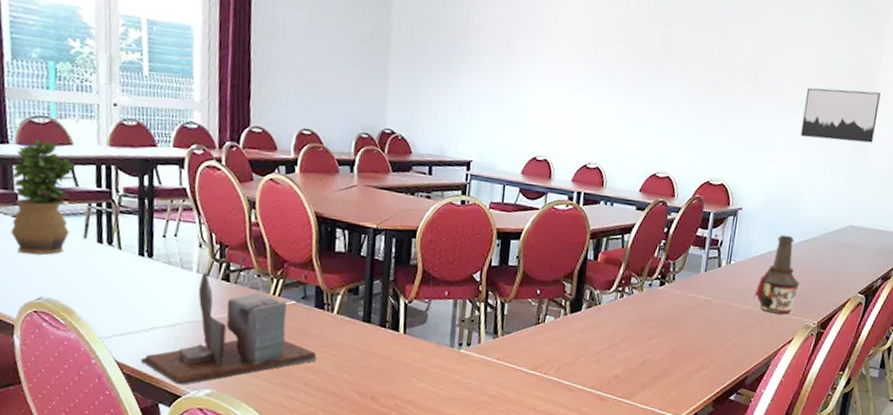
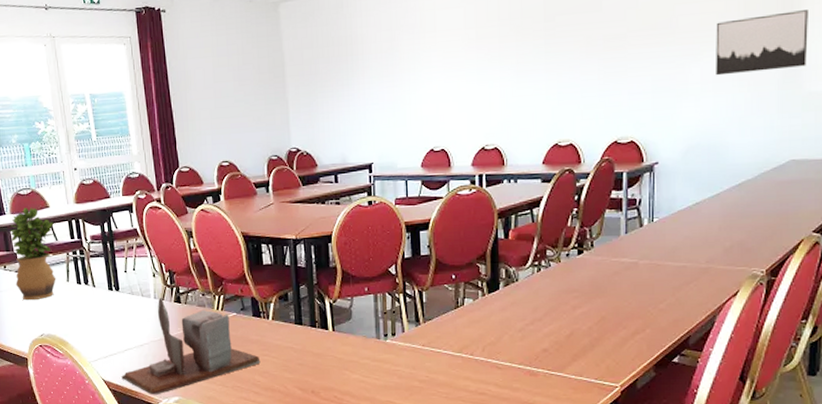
bottle: present [754,234,800,315] -> none [685,182,739,267]

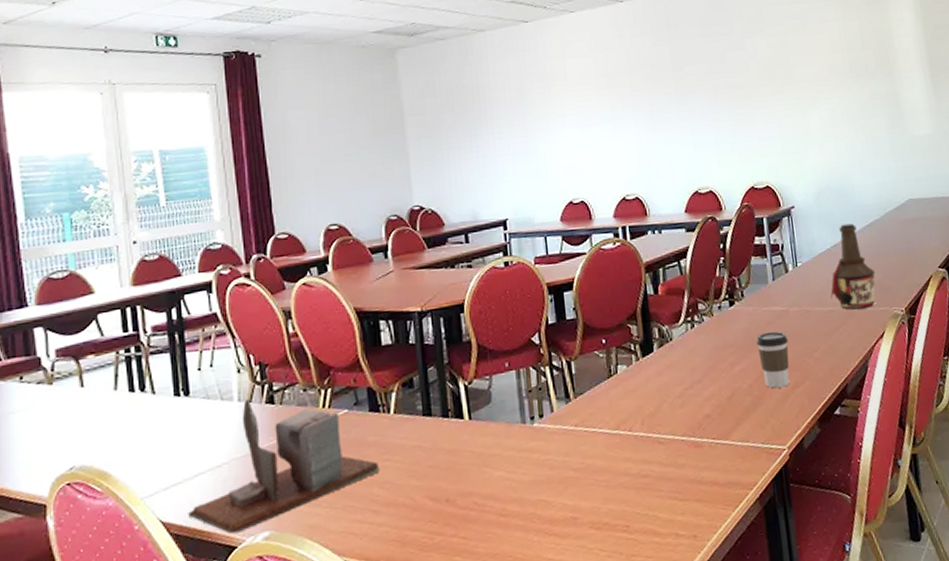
potted plant: present [10,207,56,301] -> none [33,294,100,422]
coffee cup: none [601,281,634,333] -> present [756,331,790,389]
bottle: none [685,182,739,267] -> present [830,223,876,310]
wall art: present [716,10,808,76] -> none [827,62,908,122]

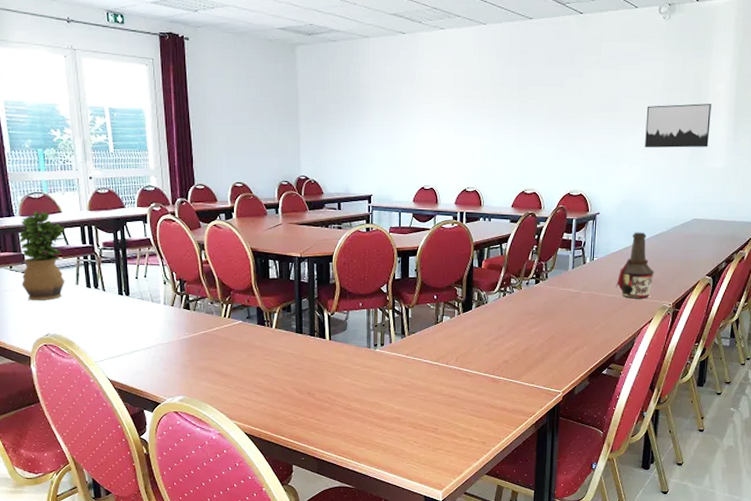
potted plant: none [33,294,100,422] -> present [18,211,66,301]
desk organizer: present [188,398,380,534] -> none [127,303,263,394]
coffee cup: present [756,331,790,389] -> none [552,307,576,349]
wall art: none [827,62,908,122] -> present [645,103,711,148]

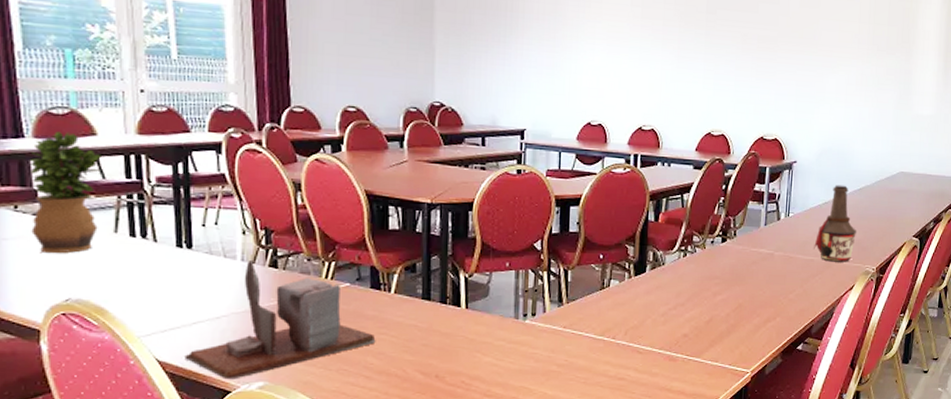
desk organizer: none [127,303,263,394] -> present [185,259,376,380]
wall art: present [645,103,711,148] -> none [848,41,920,92]

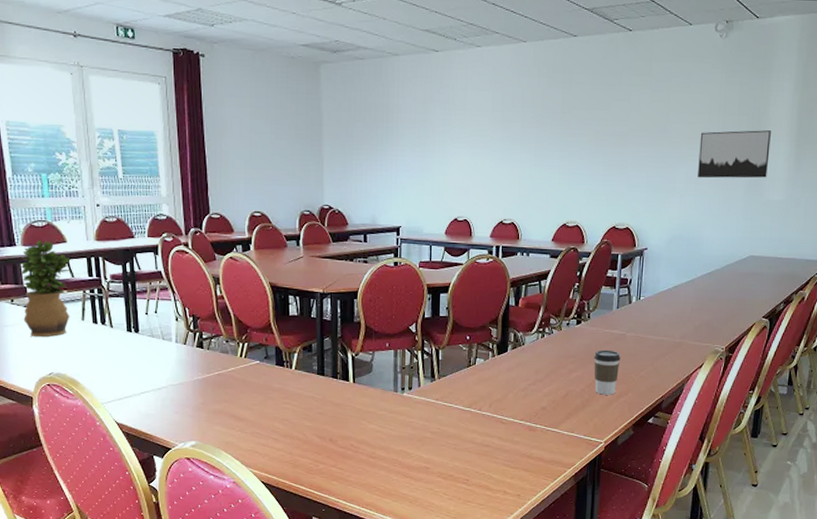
desk organizer: present [185,259,376,380] -> none [136,341,281,439]
coffee cup: none [740,270,769,320] -> present [594,349,621,395]
bottle: present [814,185,857,262] -> none [664,269,707,342]
wall art: none [848,41,920,92] -> present [698,130,771,178]

